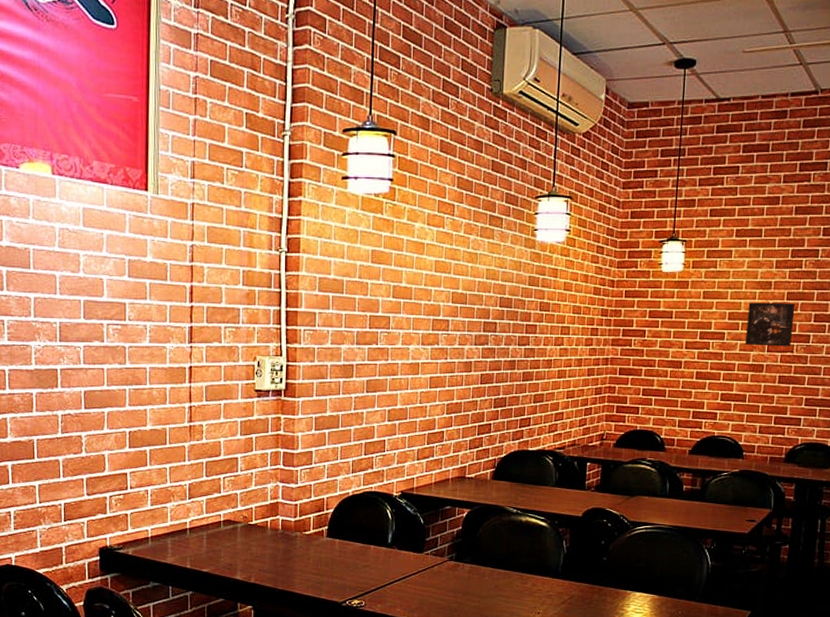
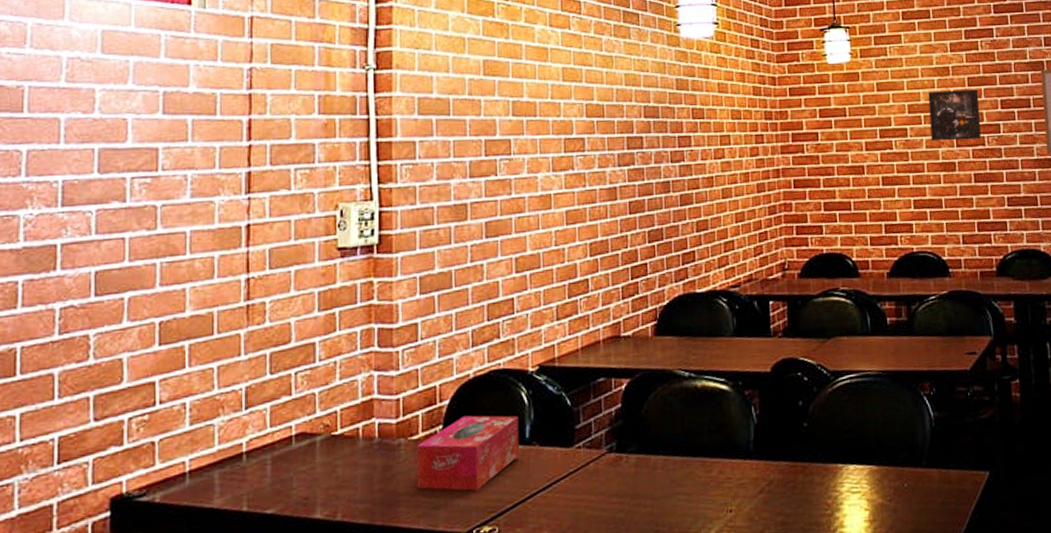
tissue box: none [308,522,384,574] -> present [416,415,520,491]

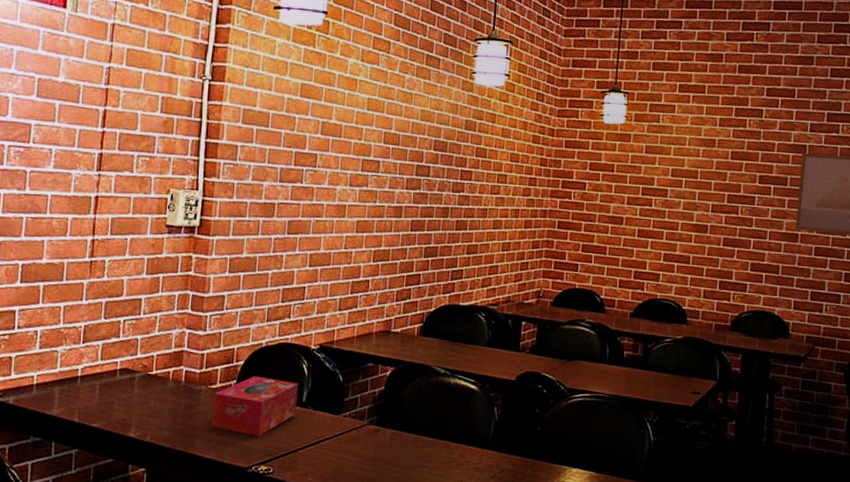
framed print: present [928,89,981,141] -> none [689,159,740,208]

